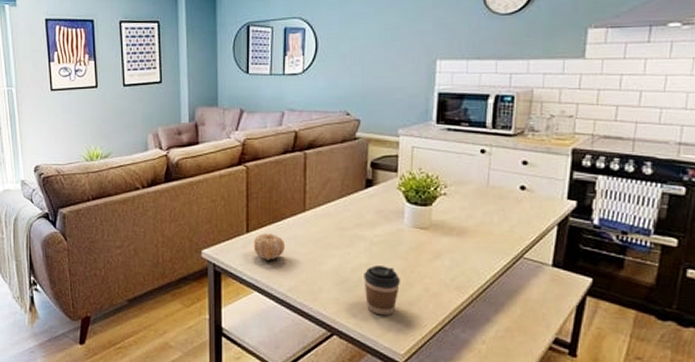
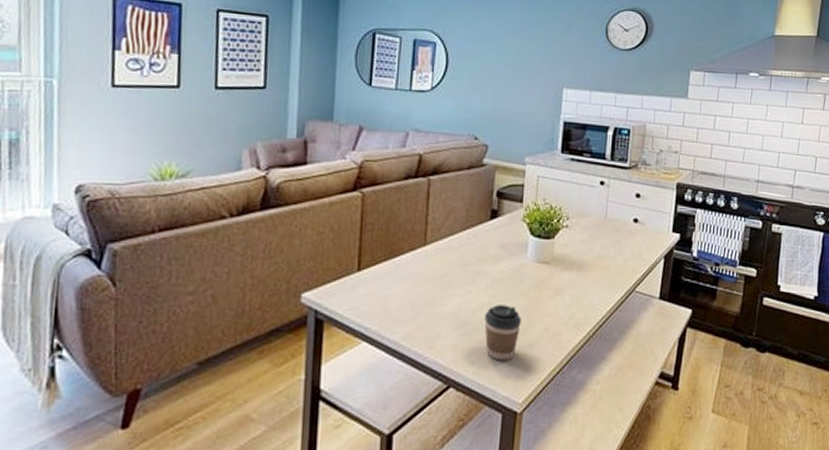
fruit: present [253,233,285,260] -> none [364,271,401,303]

